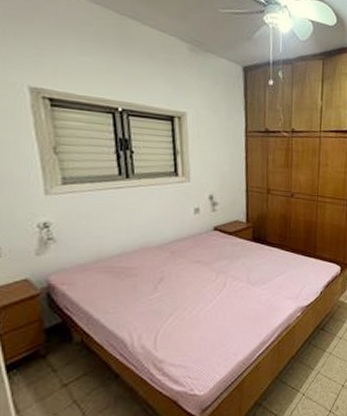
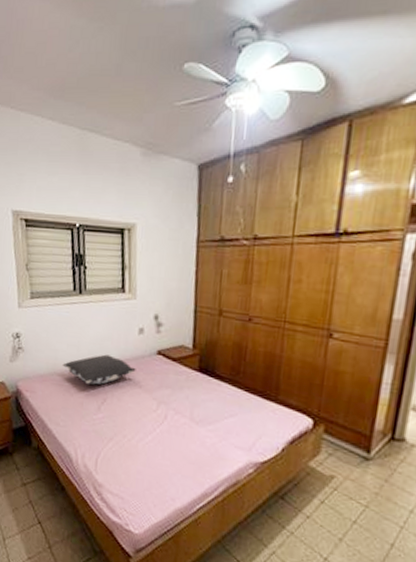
pillow: none [109,235,193,266] -> present [62,354,136,385]

